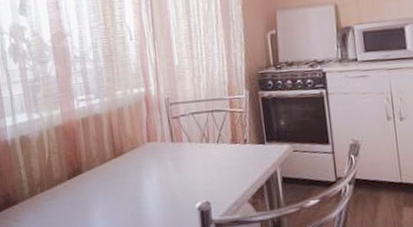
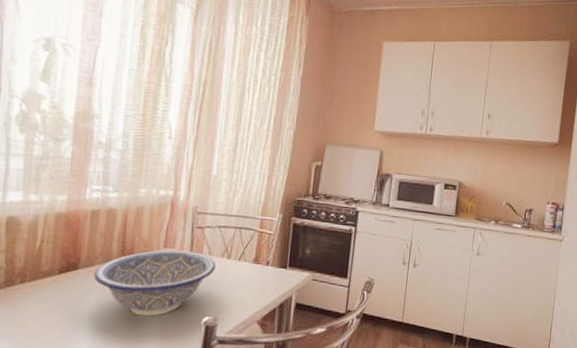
decorative bowl: none [95,141,197,209] -> present [94,250,216,317]

